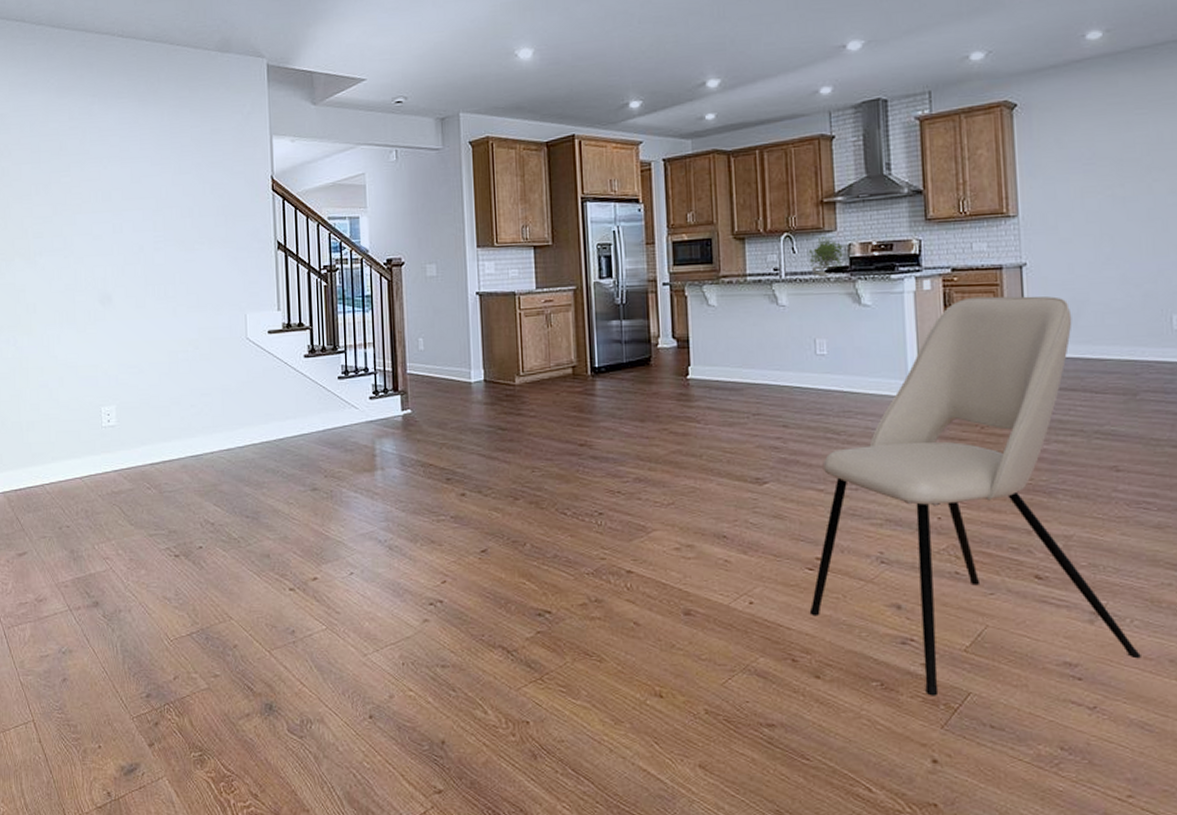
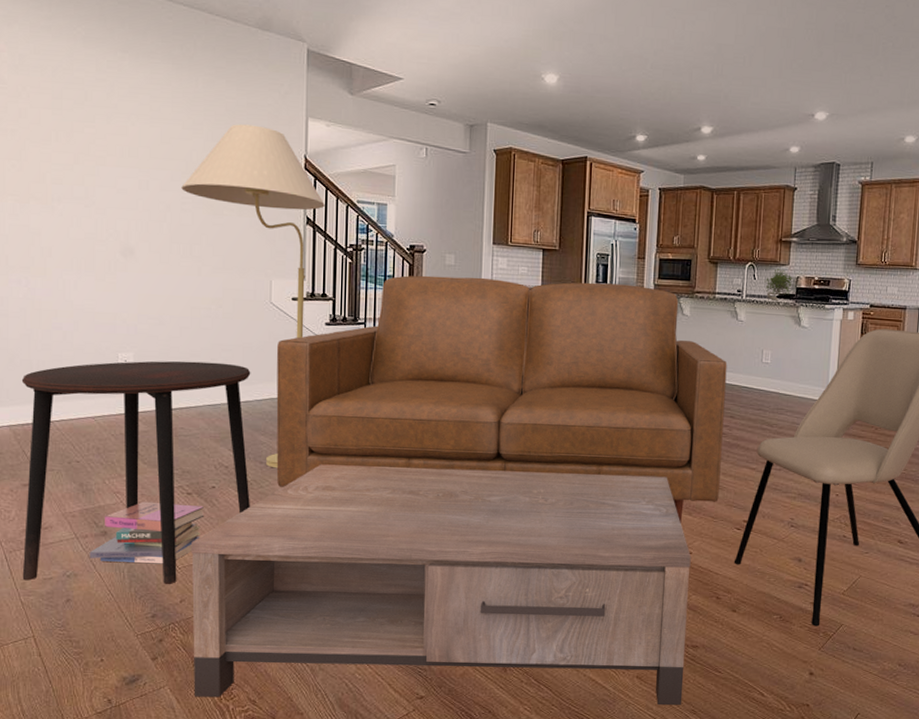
side table: none [13,408,239,659] -> present [21,361,251,584]
books: none [82,567,192,637] -> present [89,501,204,564]
floor lamp: none [153,151,295,523] -> present [181,124,325,469]
coffee table: none [181,506,762,805] -> present [190,464,691,706]
sofa: none [256,276,780,566] -> present [276,275,727,524]

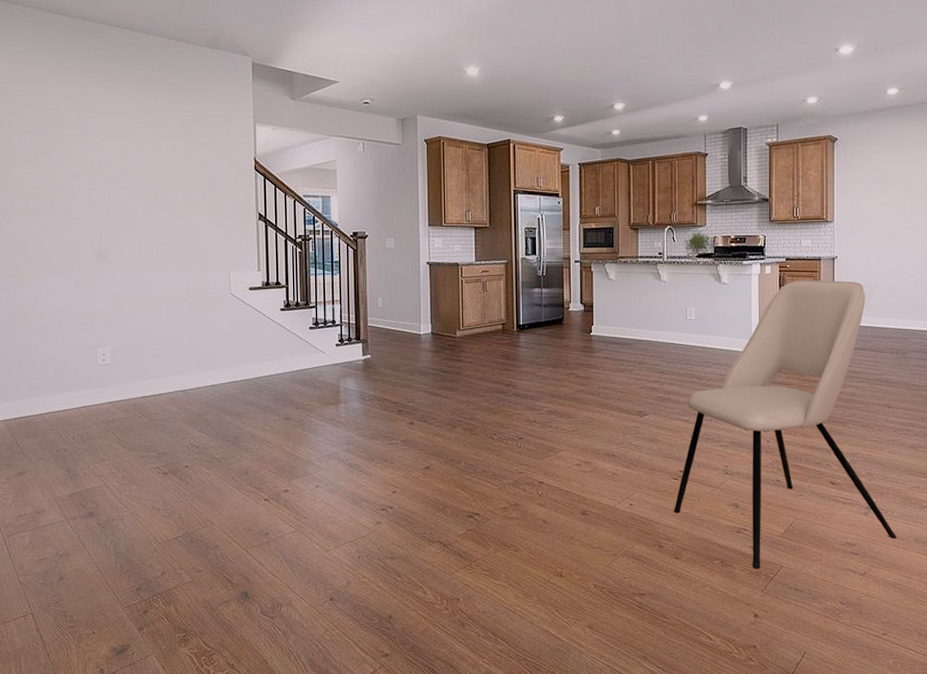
side table: present [21,361,251,584] -> none [13,351,220,562]
books: present [89,501,204,564] -> none [78,483,179,541]
floor lamp: present [181,124,325,469] -> none [146,134,275,446]
coffee table: present [190,464,691,706] -> none [168,433,633,664]
sofa: present [276,275,727,524] -> none [238,255,655,478]

